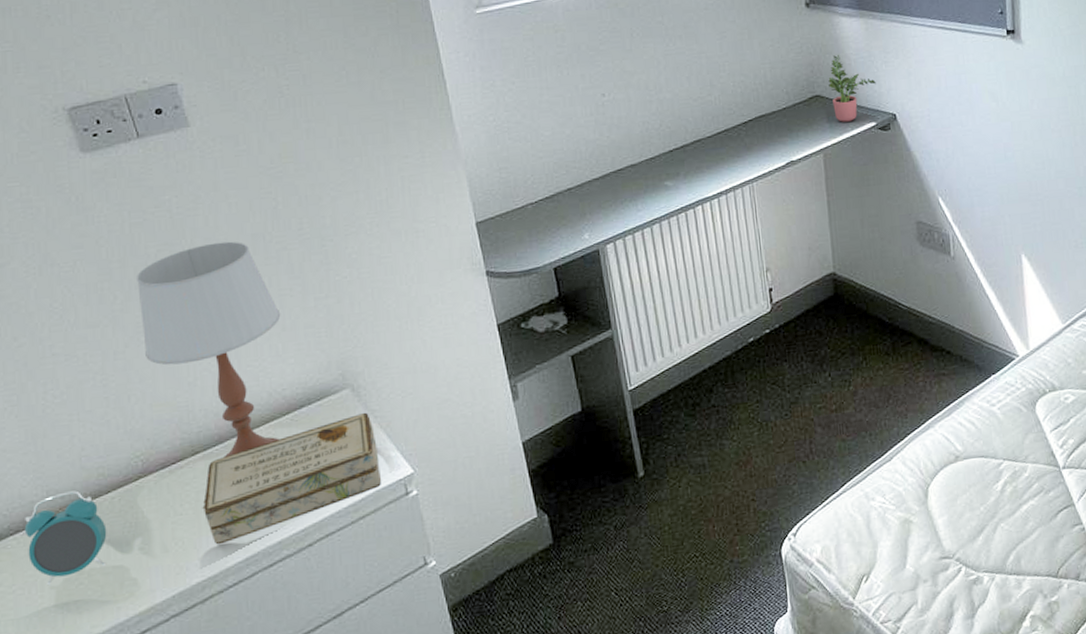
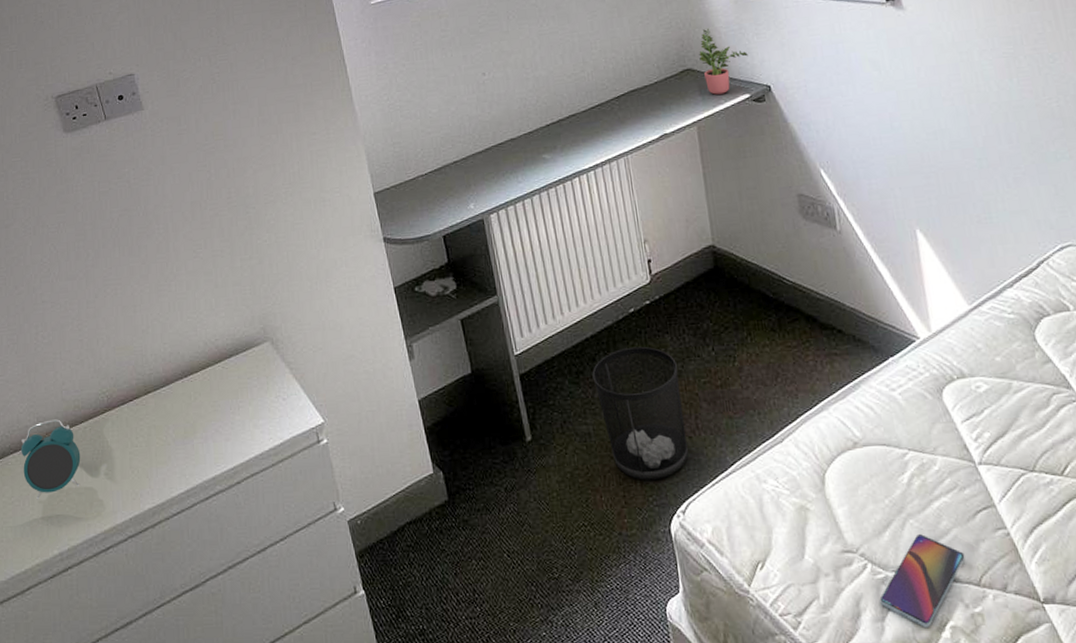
table lamp: present [137,241,281,457] -> none [104,208,214,397]
decorative box: present [202,412,382,545] -> none [153,364,298,476]
waste bin: none [709,375,802,507] -> present [592,346,688,480]
smartphone: none [971,536,1046,621] -> present [879,534,965,629]

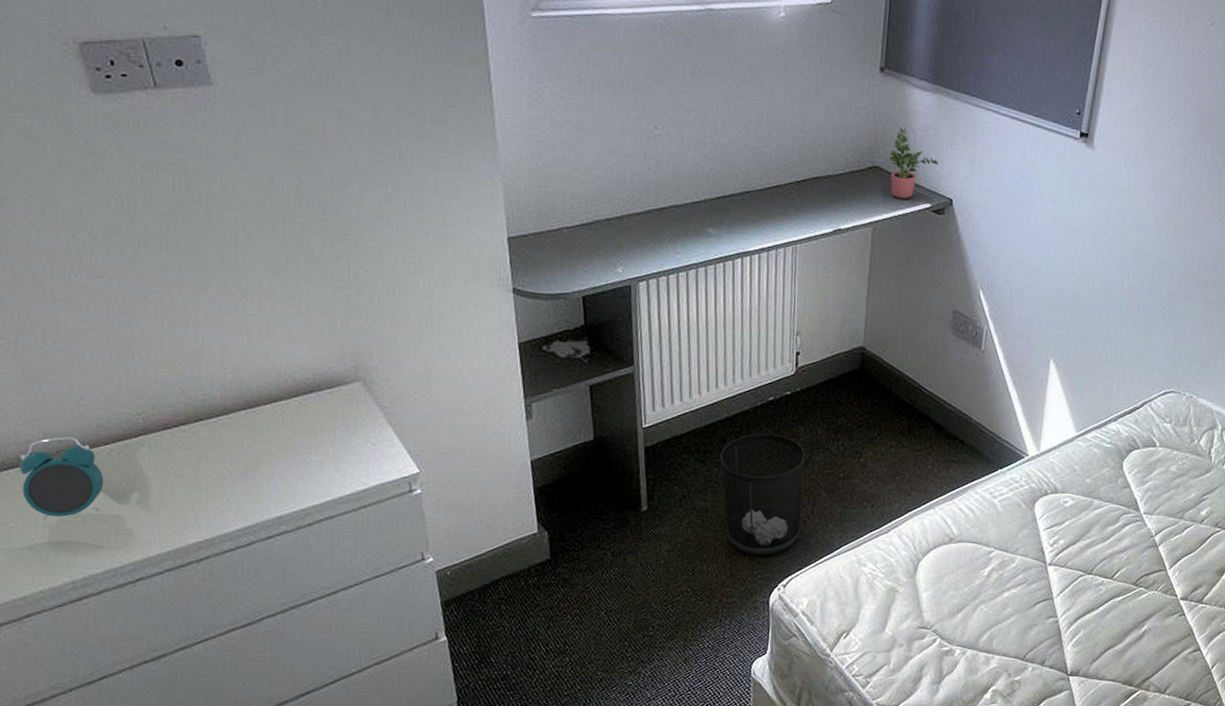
smartphone: present [879,534,965,629] -> none [940,617,1018,691]

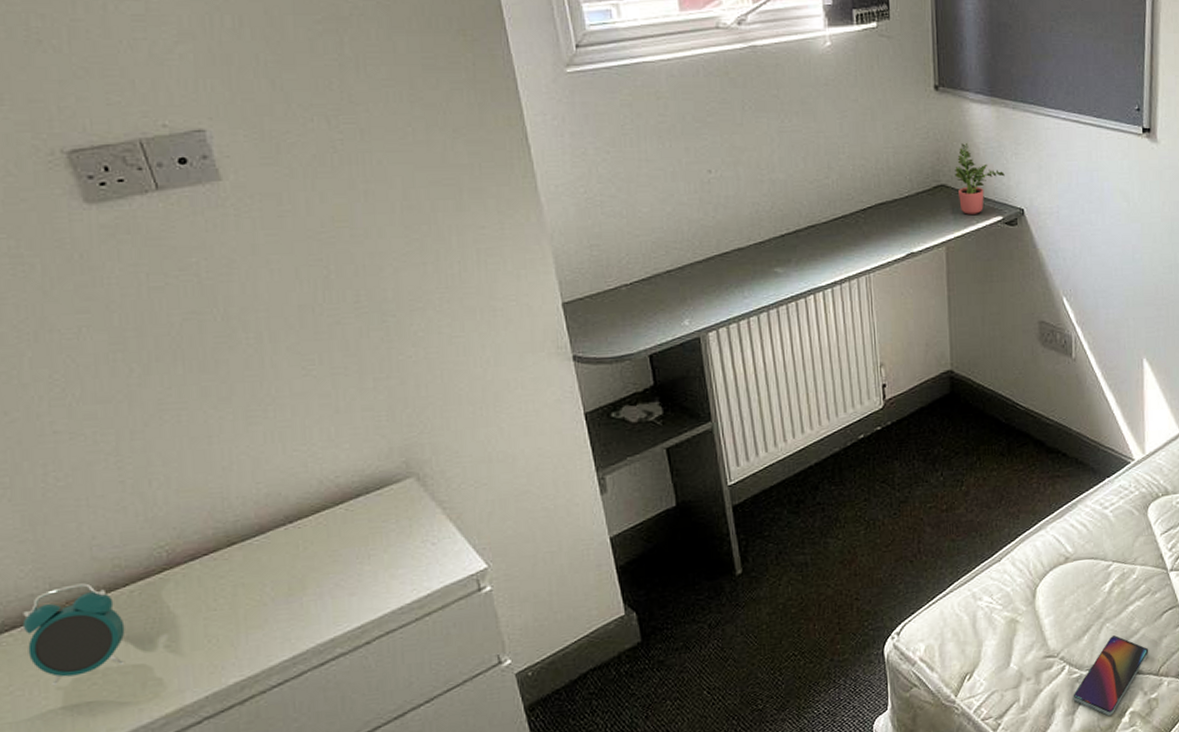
waste bin: present [720,433,805,556] -> none [814,473,908,606]
smartphone: none [940,617,1018,691] -> present [1073,635,1149,717]

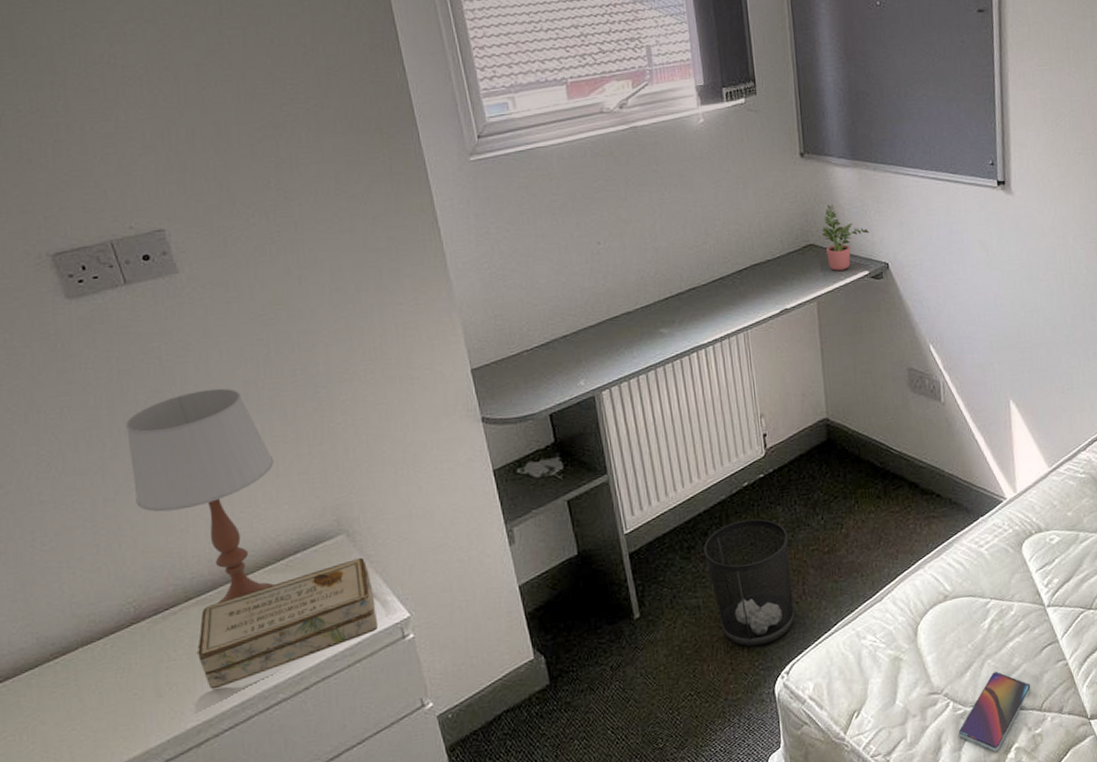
alarm clock: present [22,583,126,687] -> none [14,637,100,732]
table lamp: none [158,312,334,549] -> present [126,388,274,603]
decorative box: none [240,503,451,643] -> present [196,557,379,690]
waste bin: none [814,473,908,606] -> present [704,518,795,647]

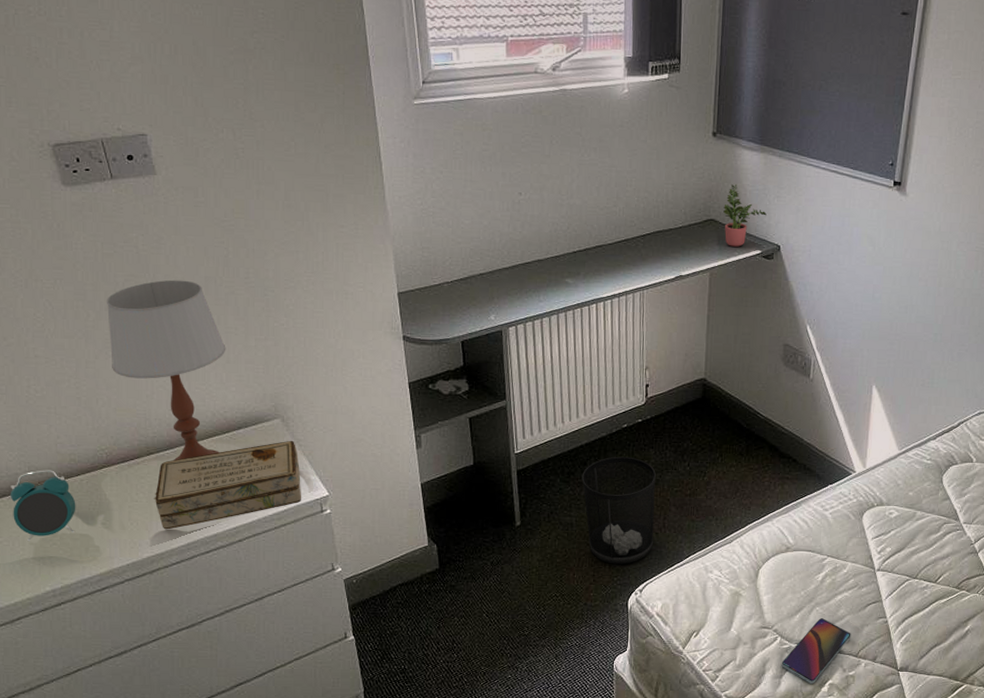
alarm clock: none [14,637,100,732] -> present [10,470,76,542]

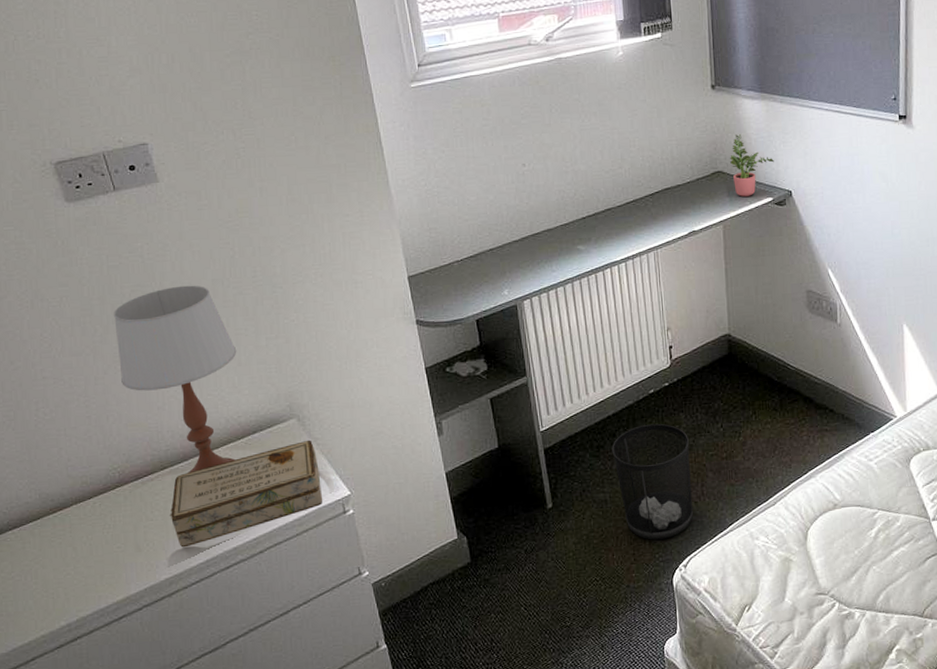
alarm clock: present [10,470,76,542] -> none [21,495,90,574]
smartphone: present [781,618,851,685] -> none [843,578,914,652]

